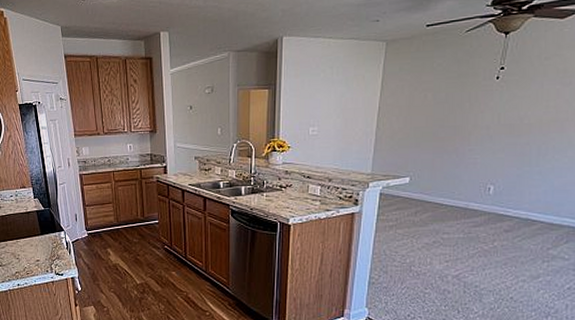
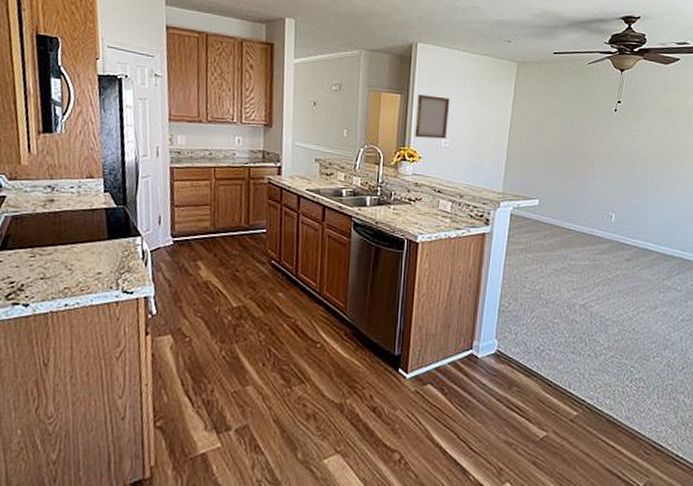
wall art: none [283,86,317,128] -> present [414,95,450,139]

